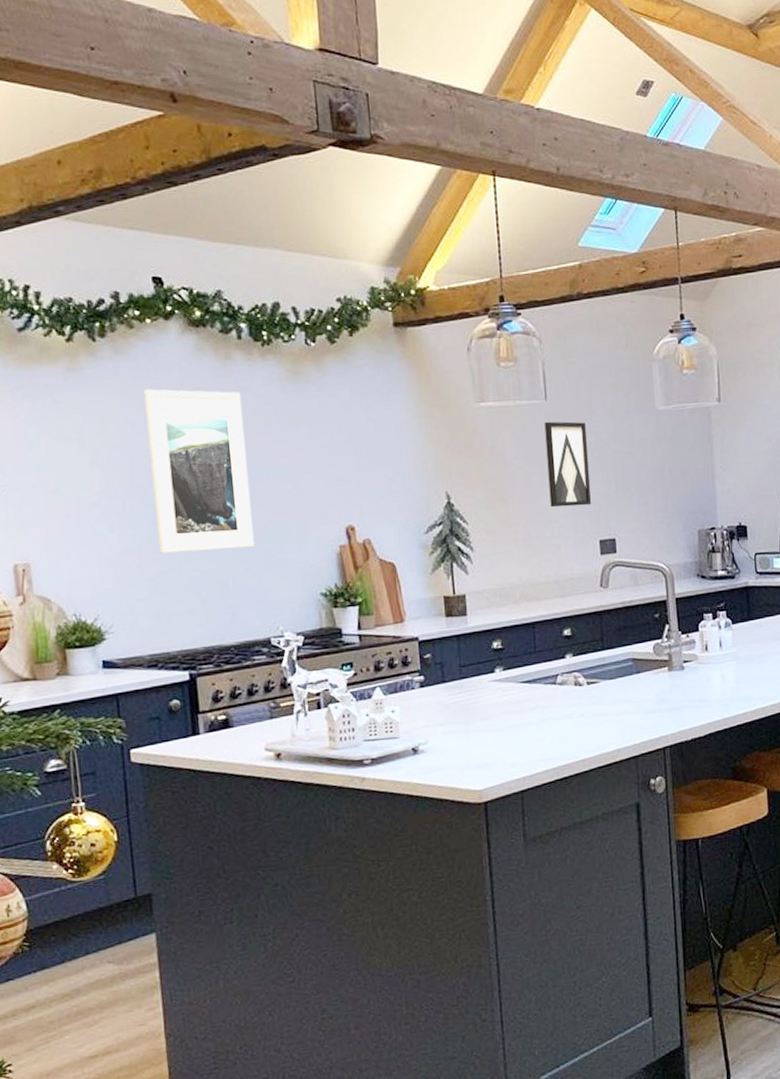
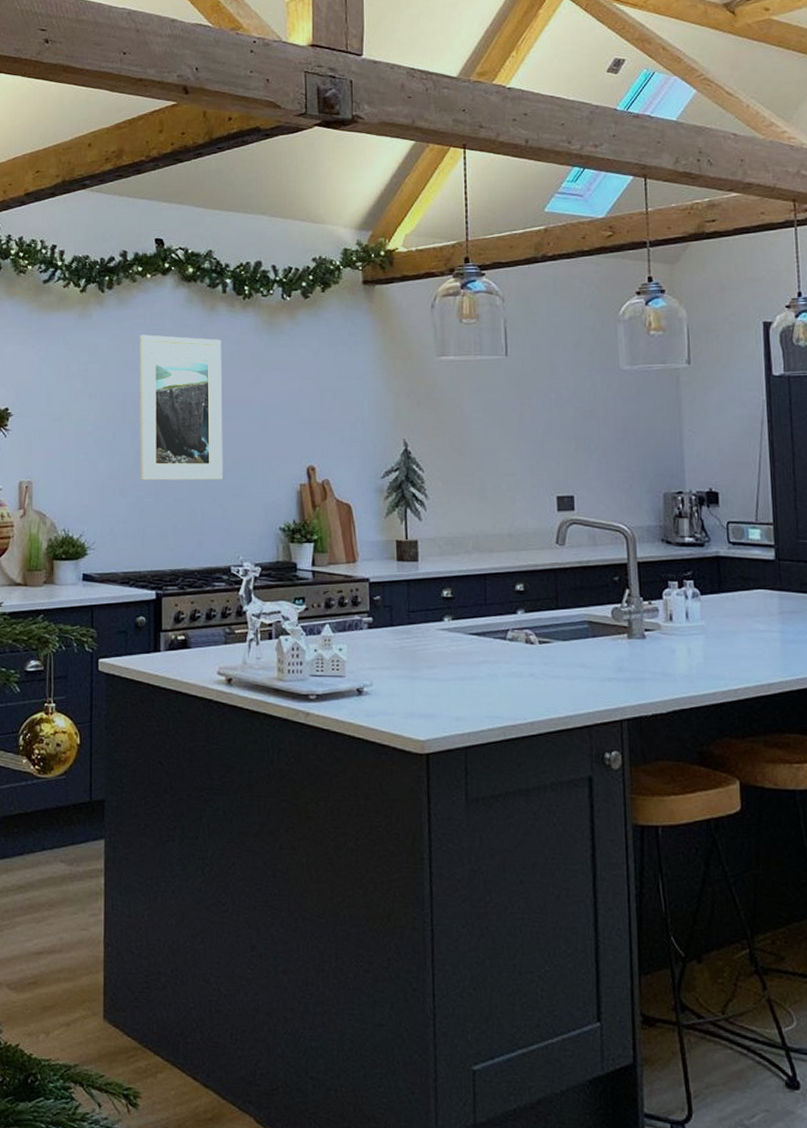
wall art: present [544,421,592,508] -> none [504,376,550,461]

